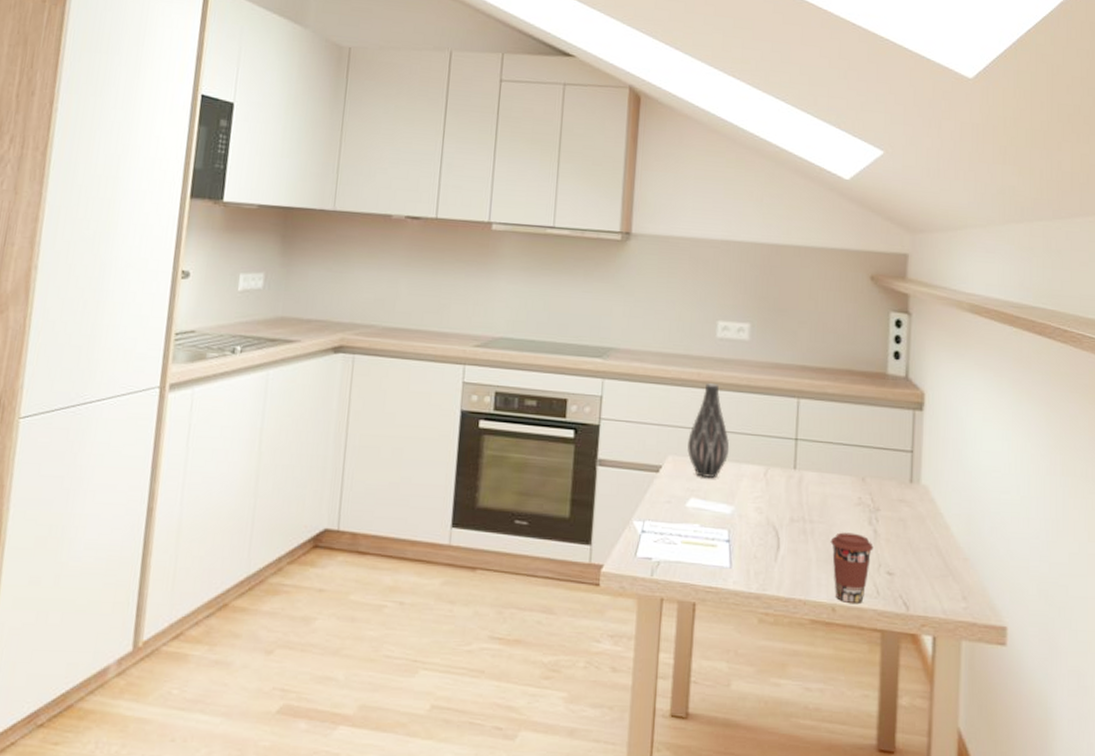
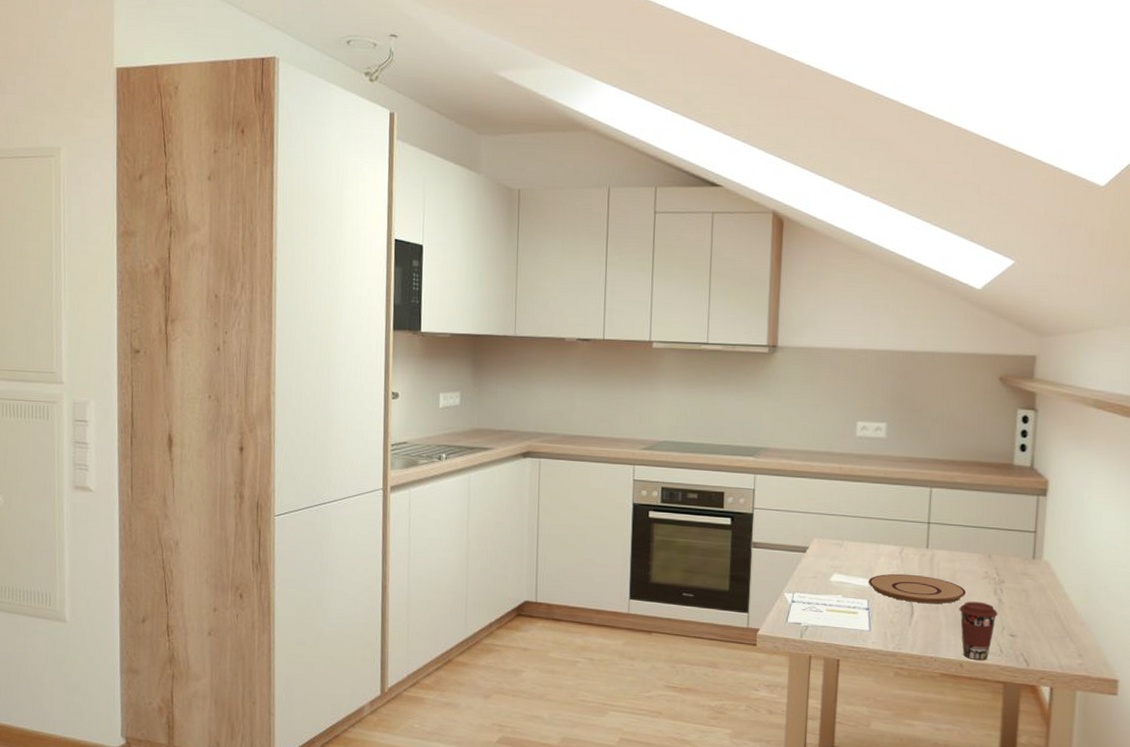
vase: present [687,383,730,479] -> none [831,476,869,557]
plate: none [729,498,839,536] -> present [868,573,967,604]

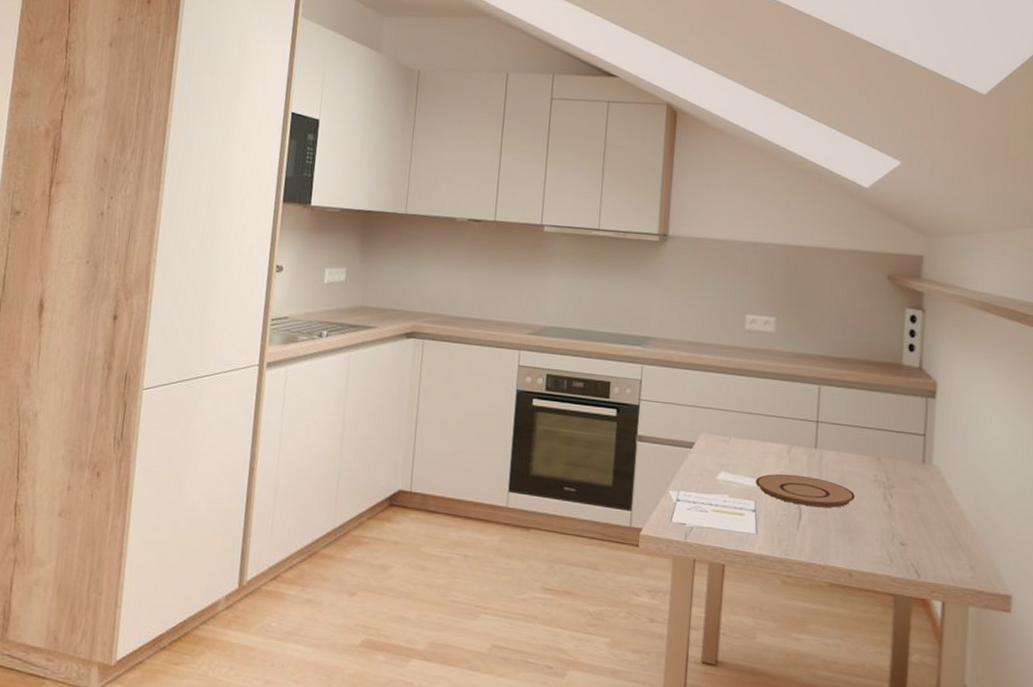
coffee cup: present [959,601,998,660] -> none [848,506,888,570]

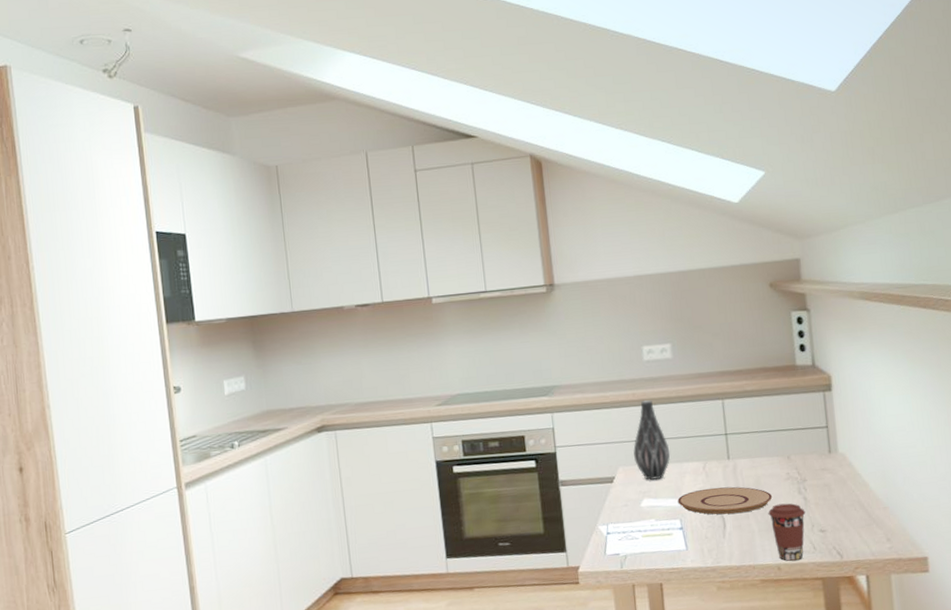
vase: none [718,370,757,455] -> present [633,400,670,481]
coffee cup: none [848,506,888,570] -> present [768,503,806,561]

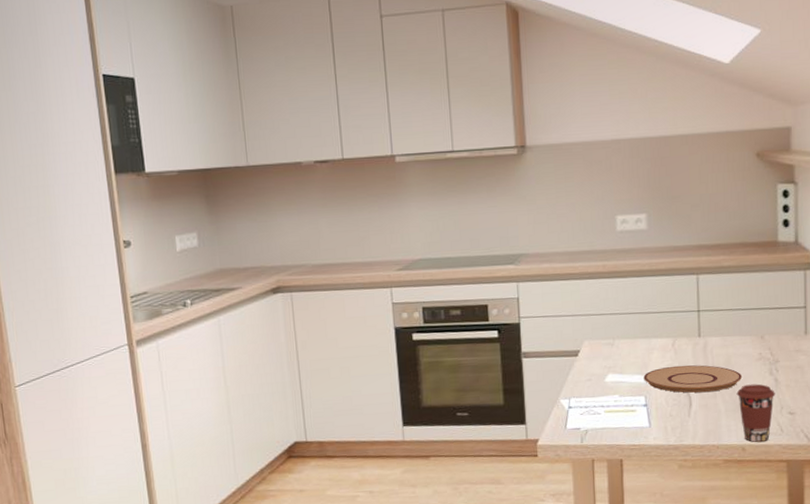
vase: present [633,400,670,481] -> none [601,272,639,356]

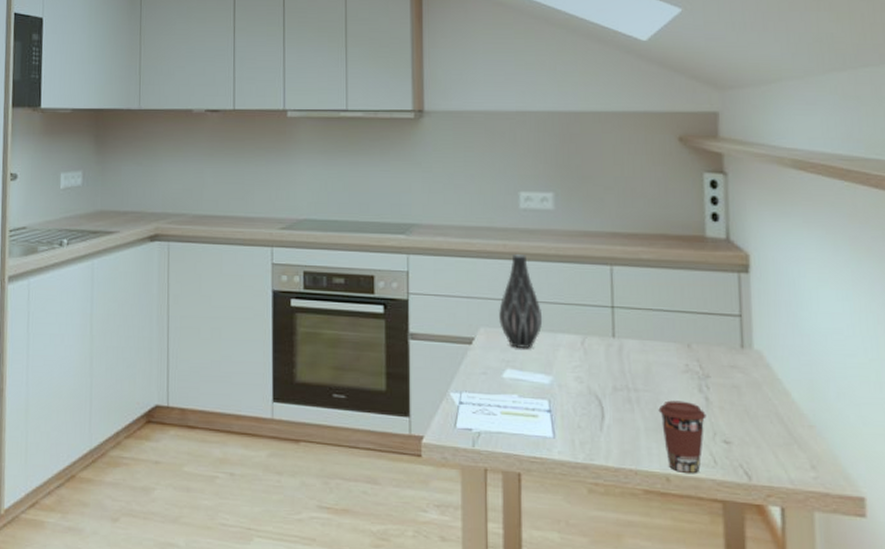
vase: none [601,272,639,356] -> present [499,254,543,349]
plate: present [643,365,743,393] -> none [547,368,666,405]

